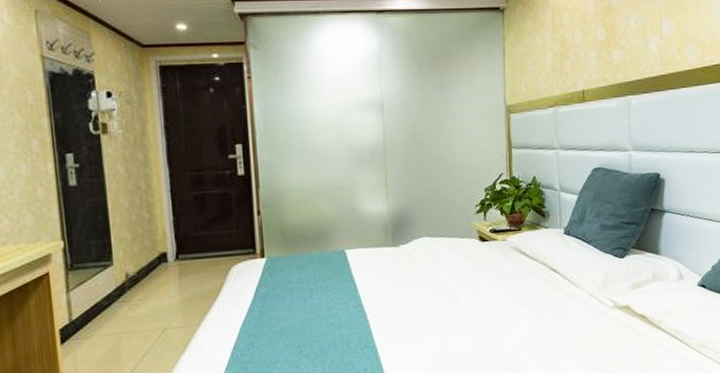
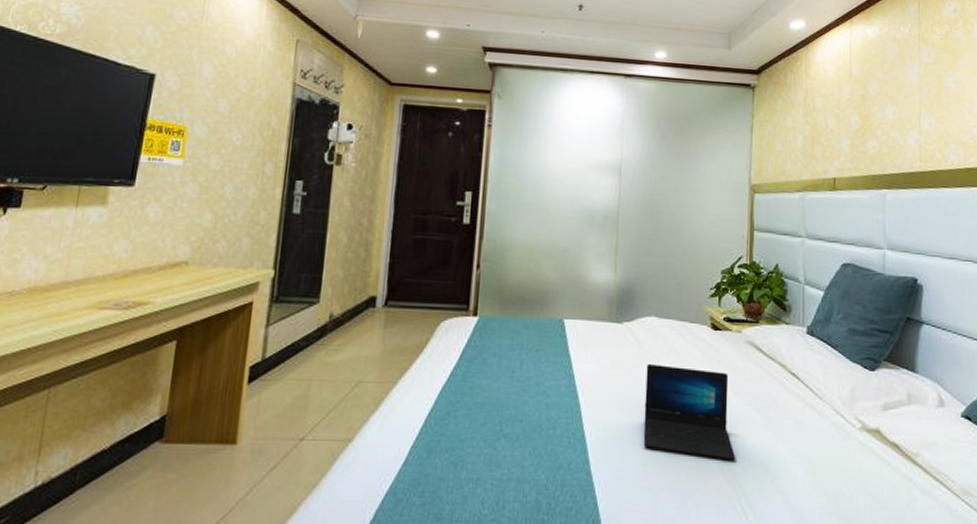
laptop: none [424,276,509,348] -> present [643,364,736,461]

